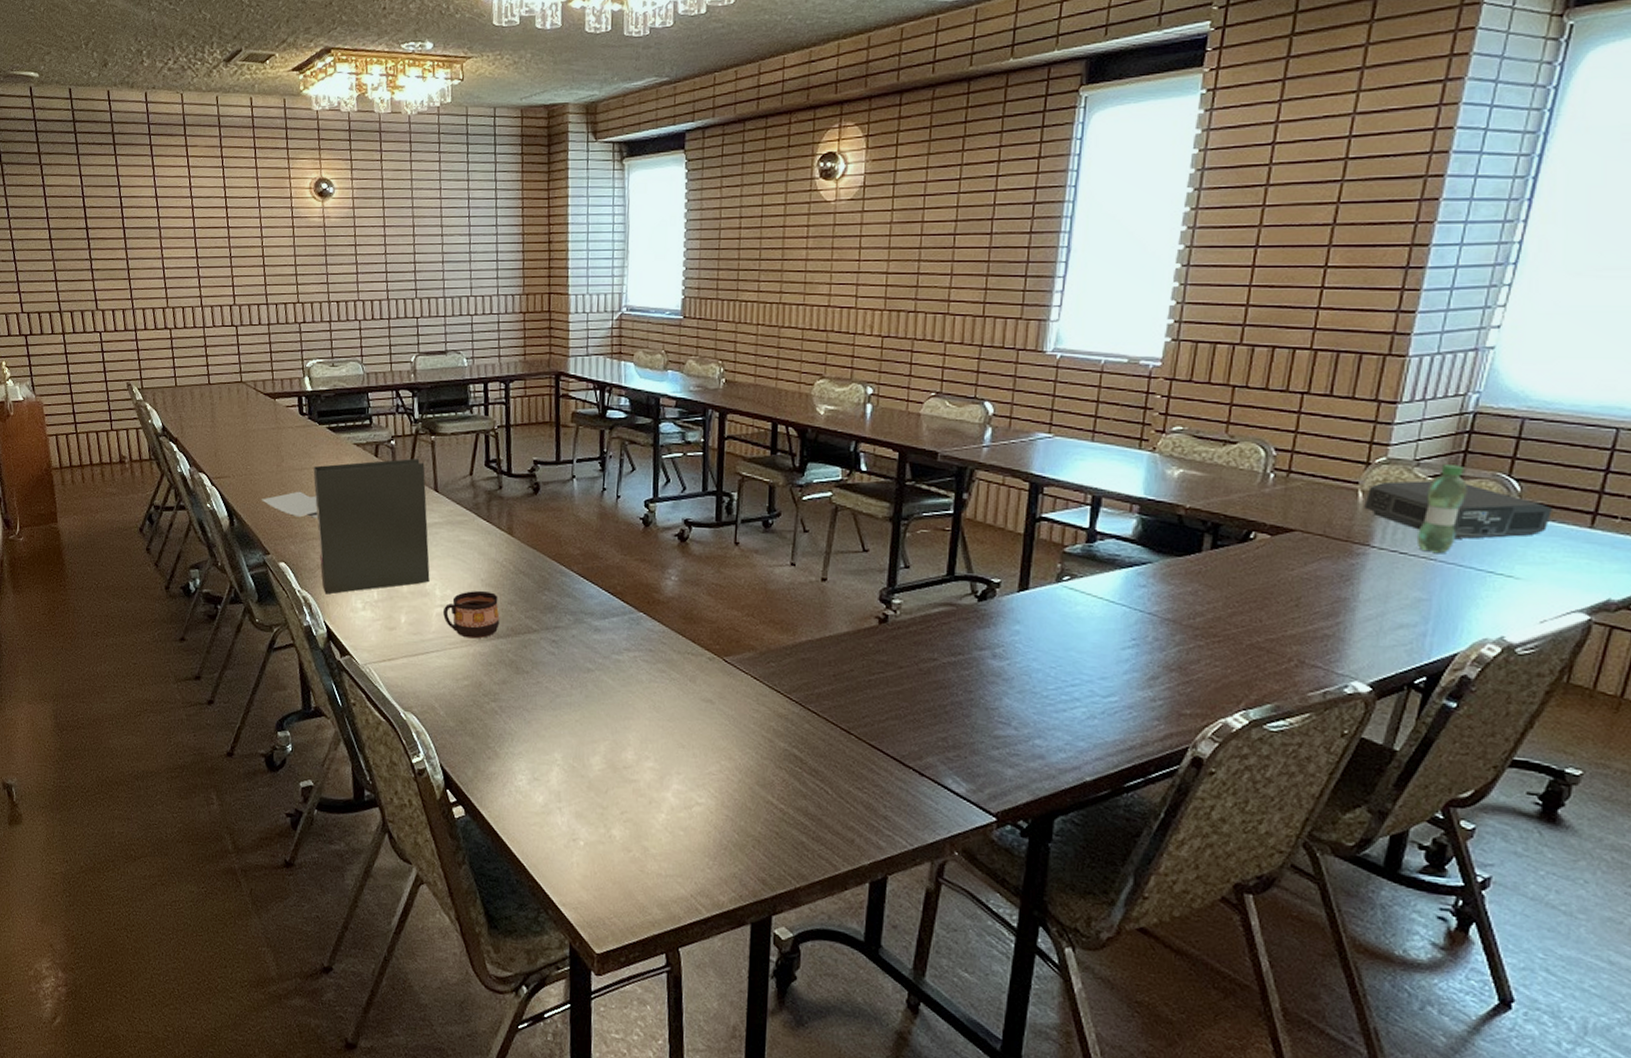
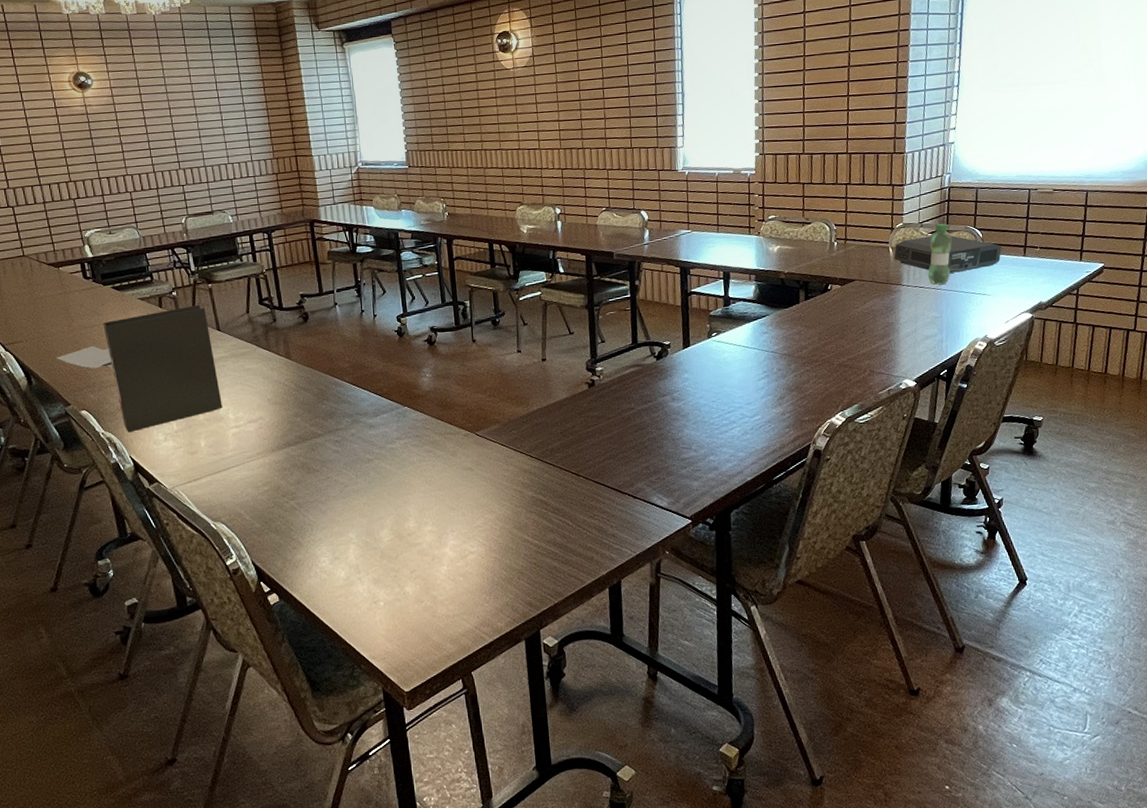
cup: present [442,590,500,639] -> none [237,408,289,451]

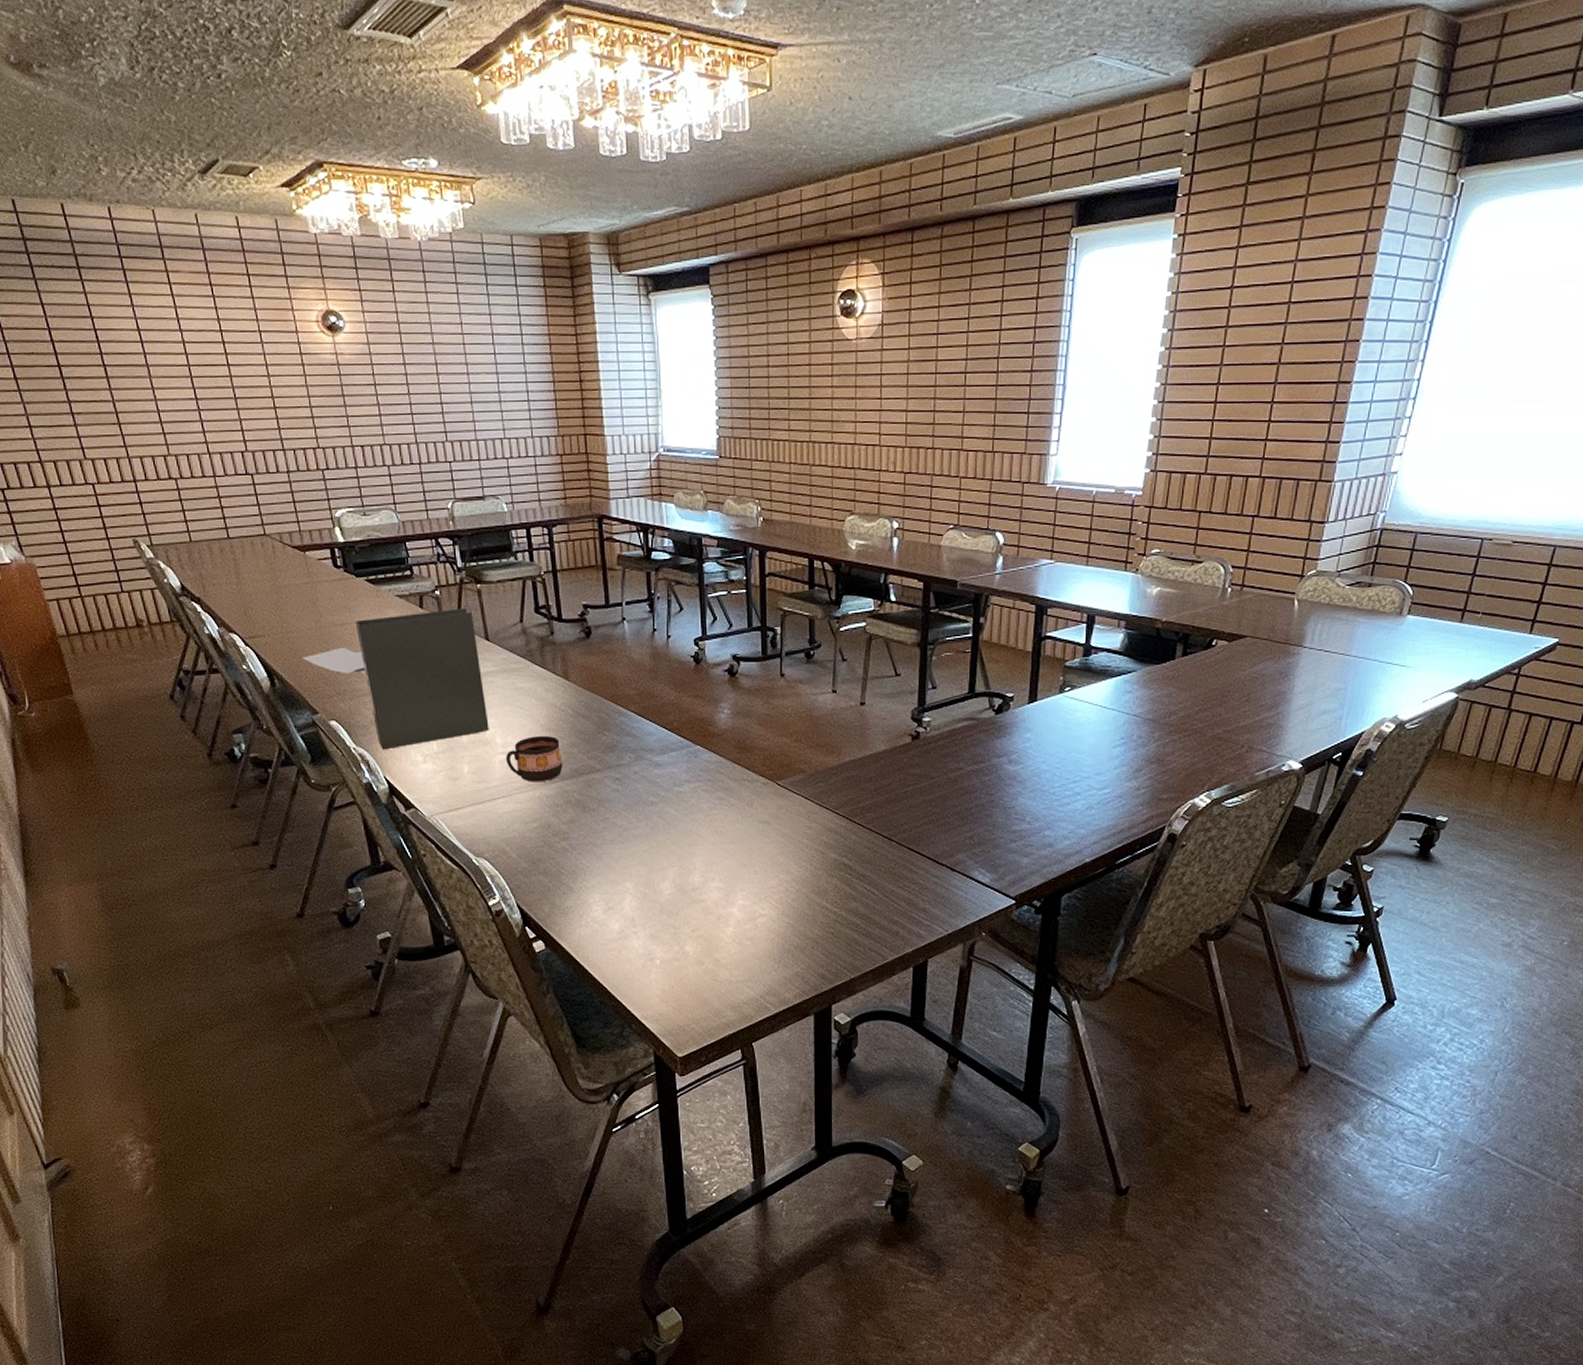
cup: none [237,408,289,451] -> present [505,735,563,782]
projector: present [894,235,1002,273] -> none [1298,589,1435,636]
water bottle: present [927,223,953,284] -> none [1336,575,1375,649]

